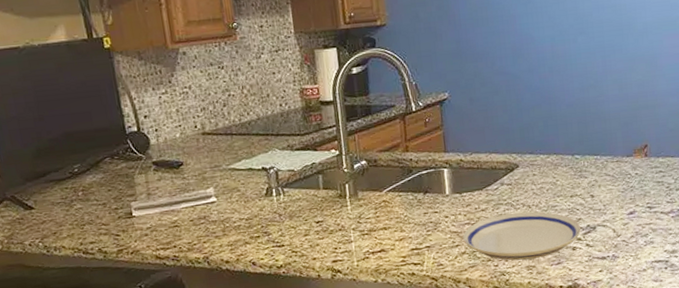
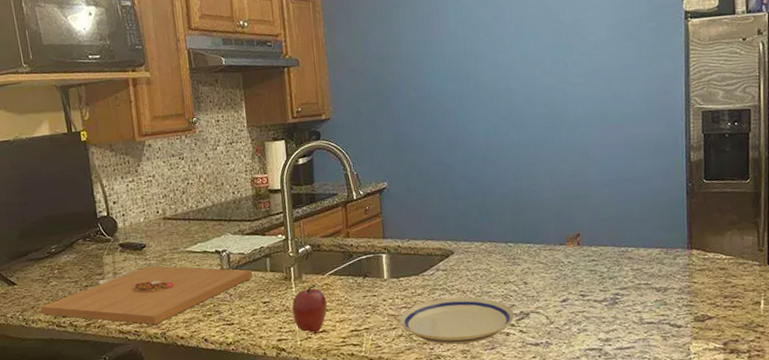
platter: none [63,185,305,249] -> present [40,265,253,325]
fruit: none [347,202,386,252] -> present [292,284,327,333]

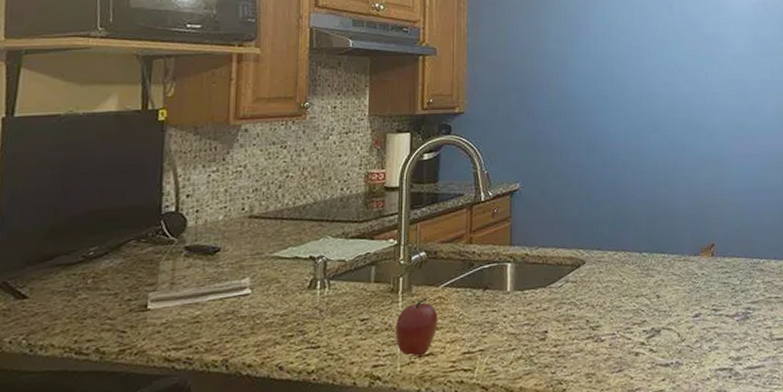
platter: present [40,265,253,325] -> none [56,274,353,350]
plate: present [400,297,515,344] -> none [520,312,646,367]

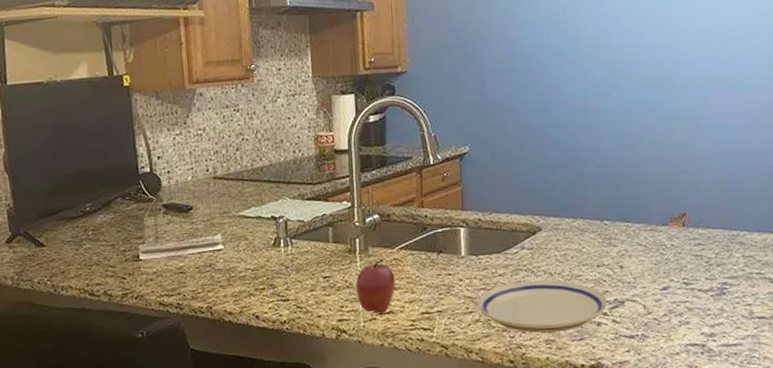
plate: none [520,312,646,367] -> present [477,280,608,333]

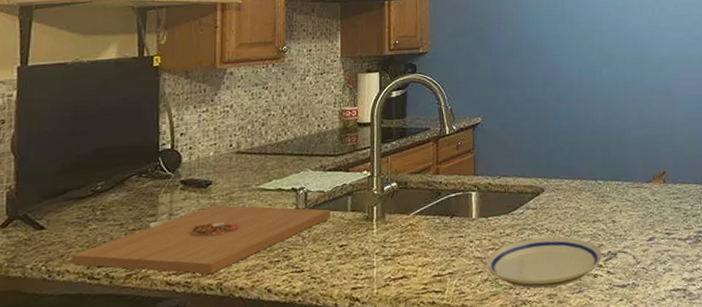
platter: none [71,230,313,298] -> present [71,205,331,274]
fruit: present [356,259,396,313] -> none [371,225,410,279]

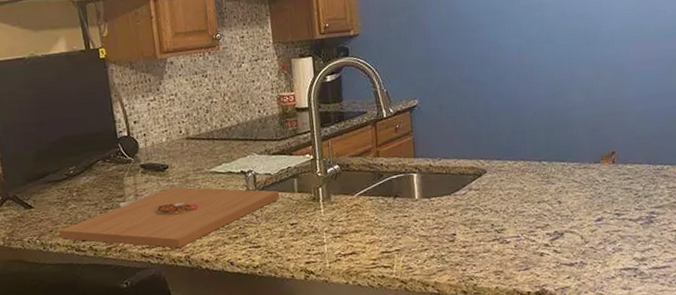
plate: present [486,237,603,289] -> none [431,217,549,265]

